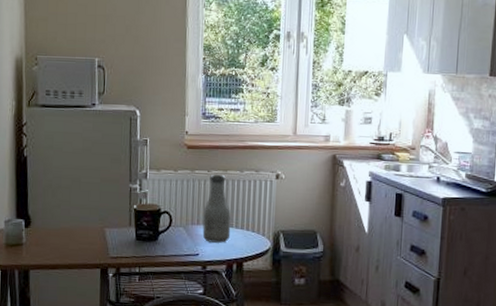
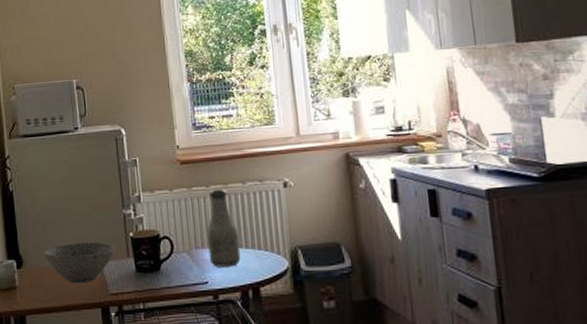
bowl: none [51,209,119,246] -> present [43,242,116,284]

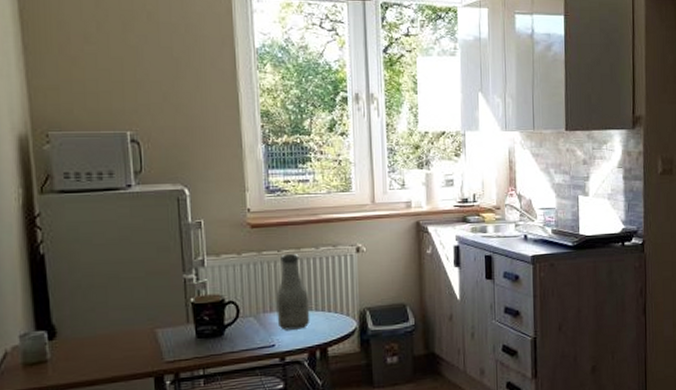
bowl: present [43,242,116,284] -> none [83,309,173,354]

